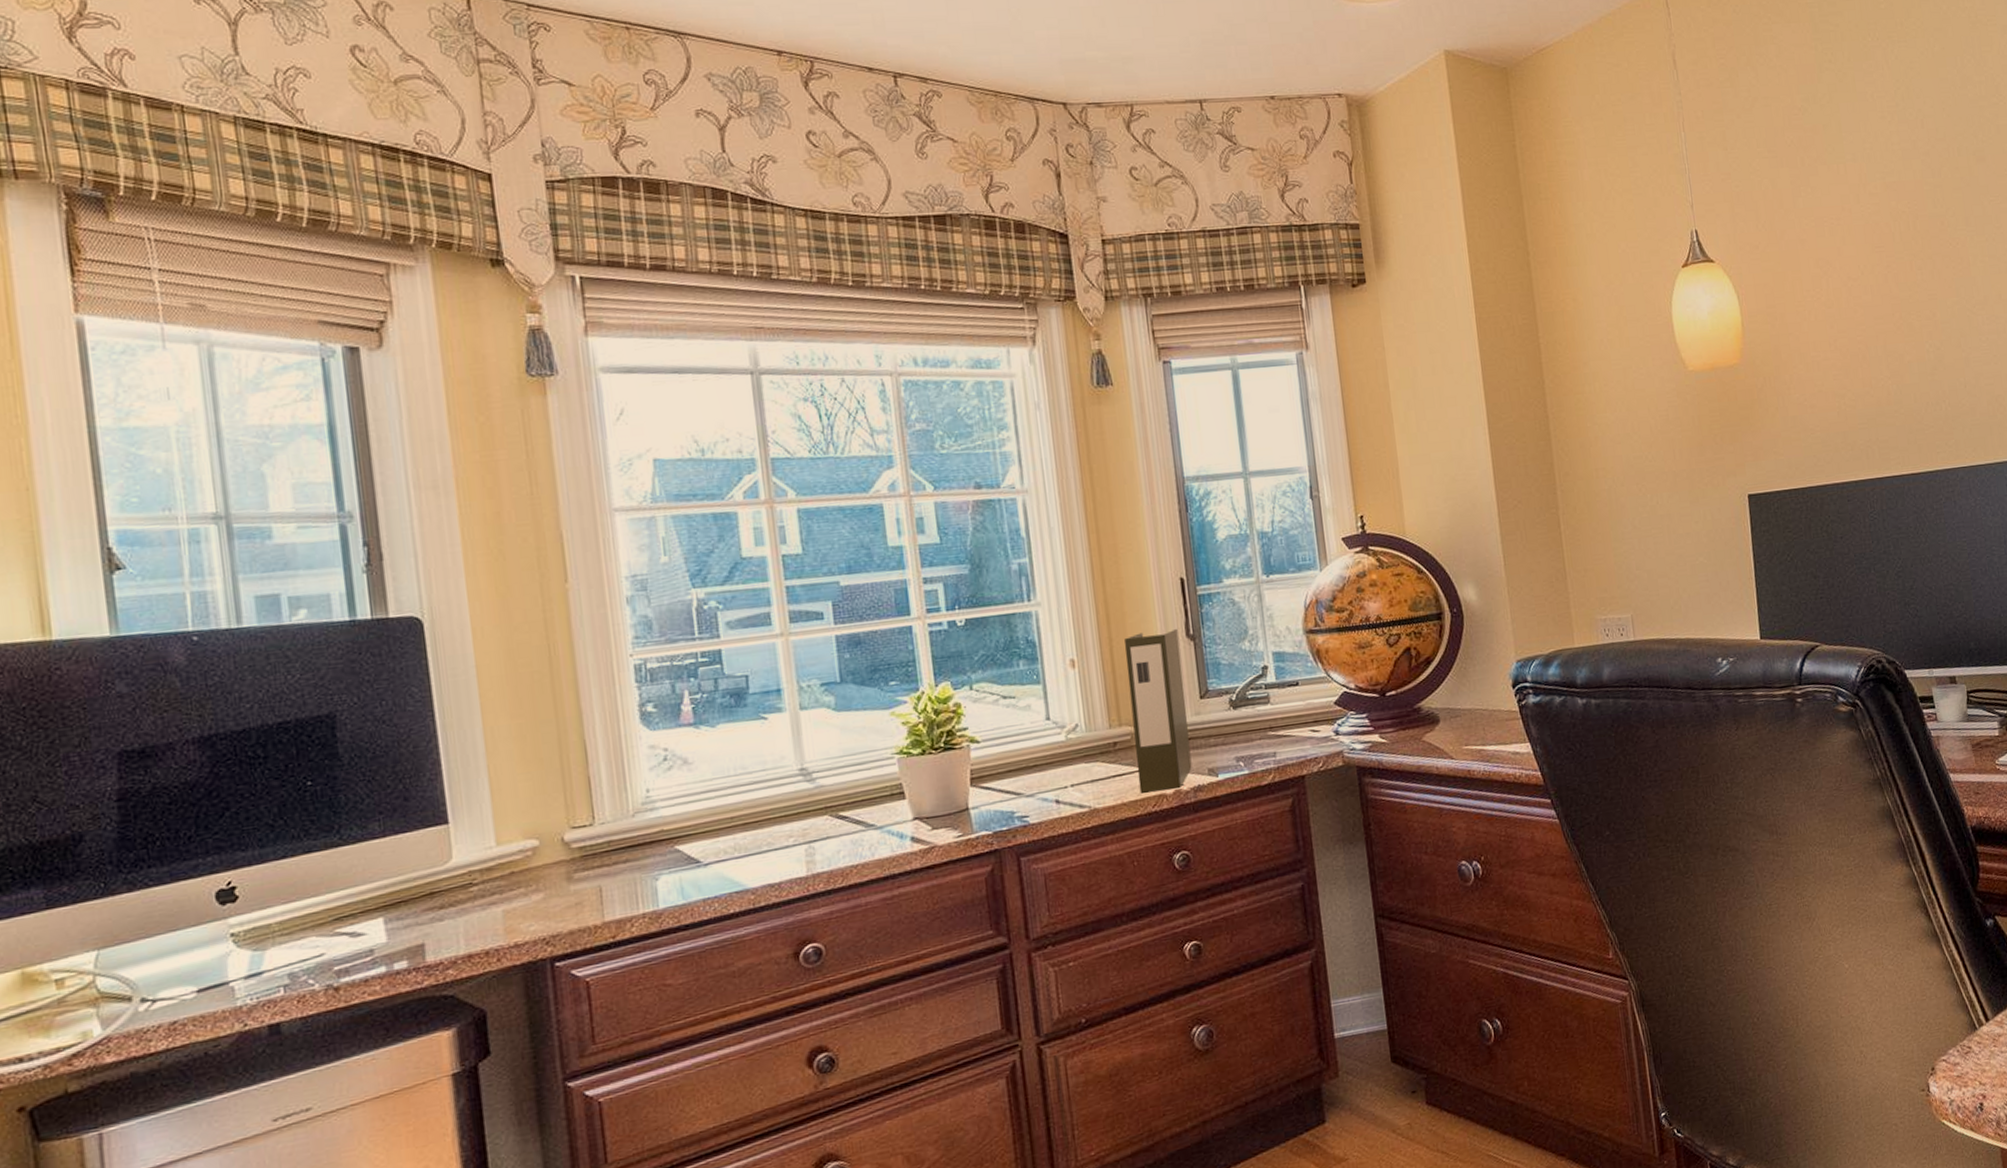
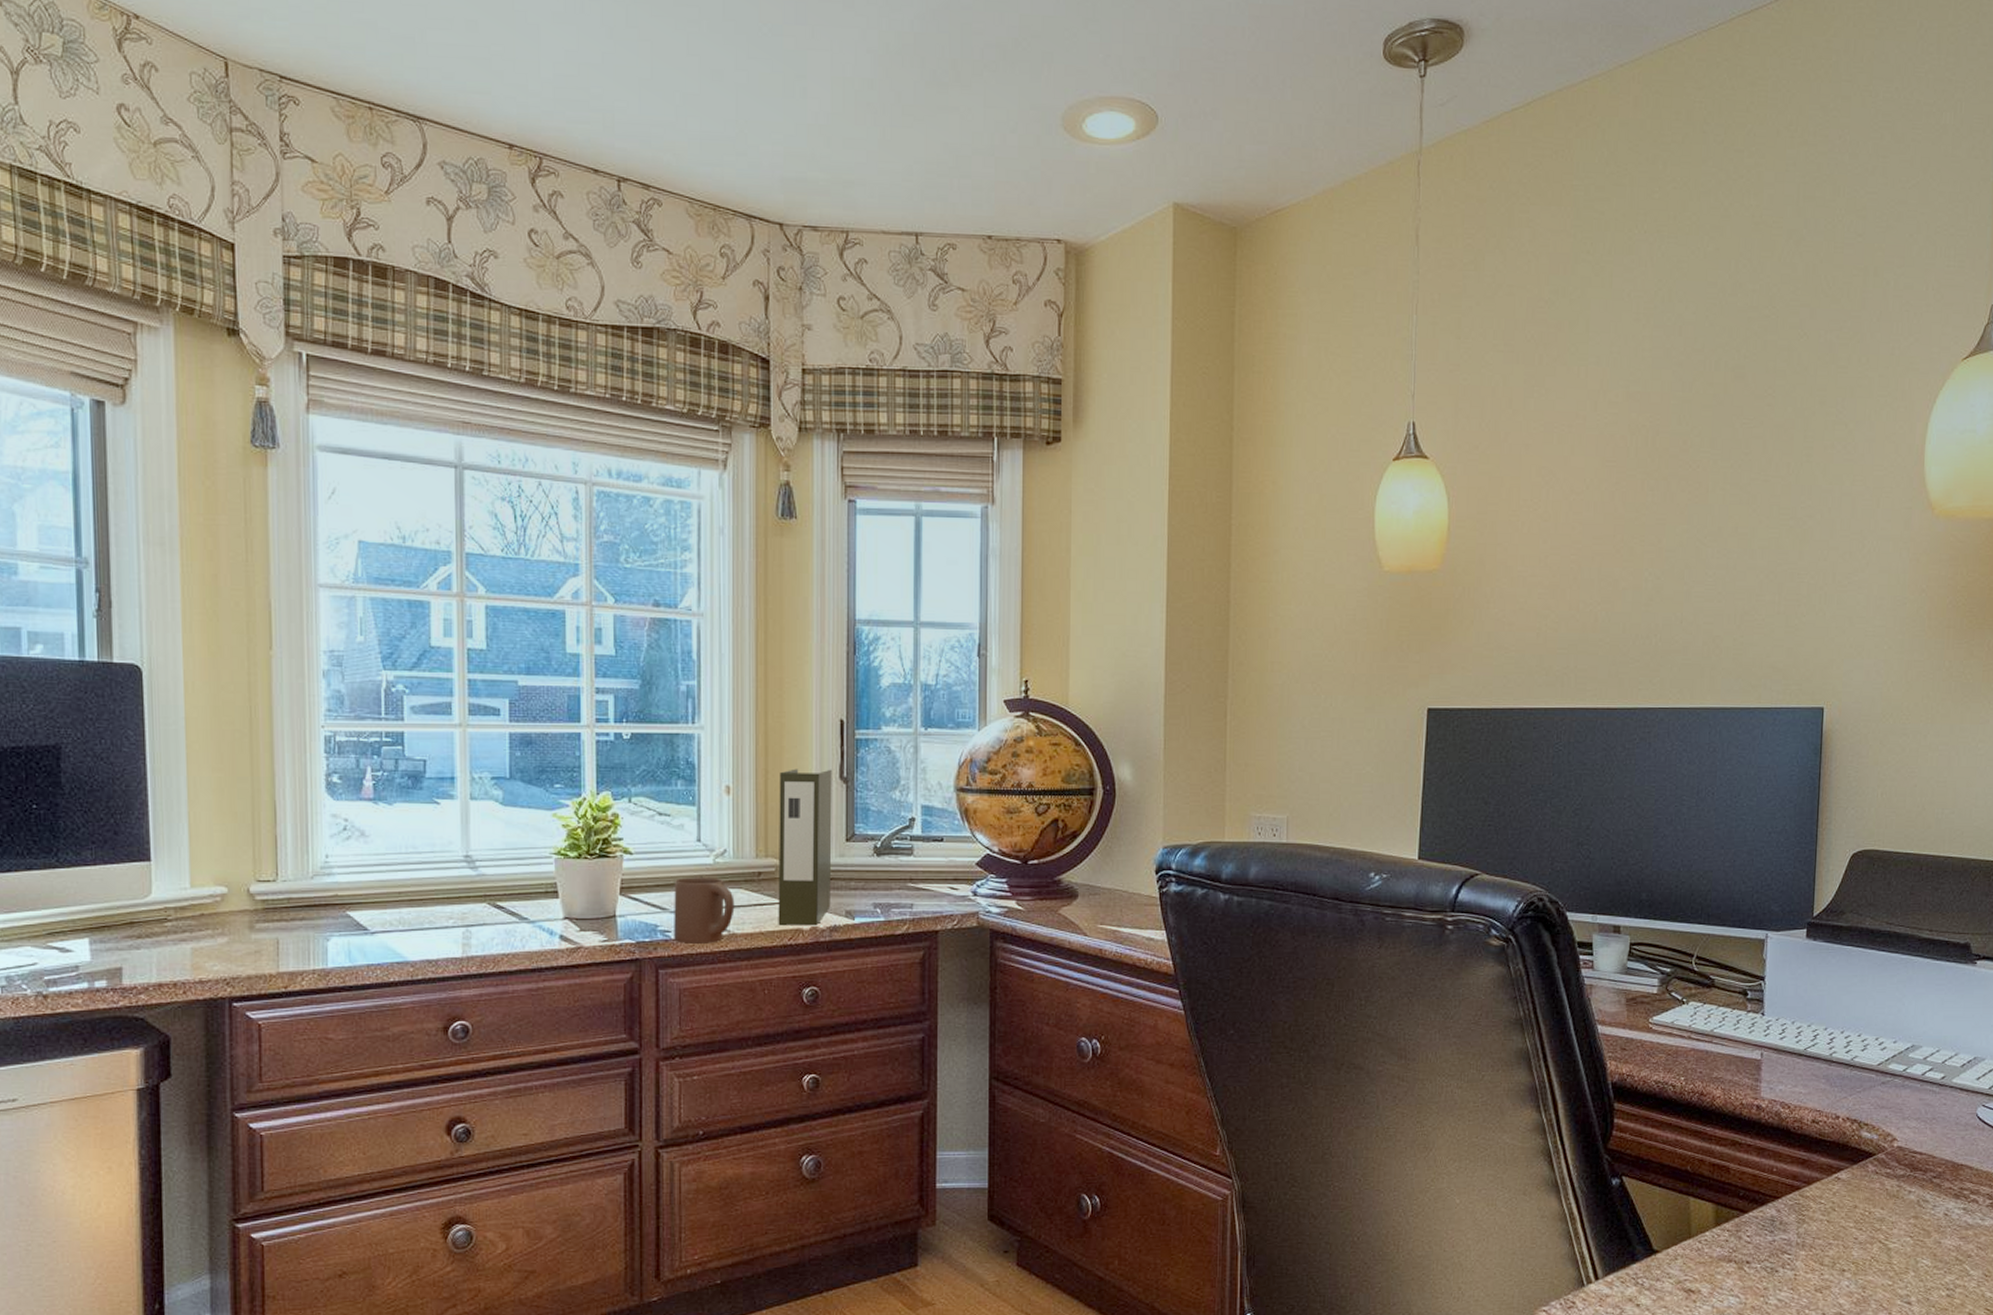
cup: none [1027,754,1093,827] -> present [674,877,735,945]

